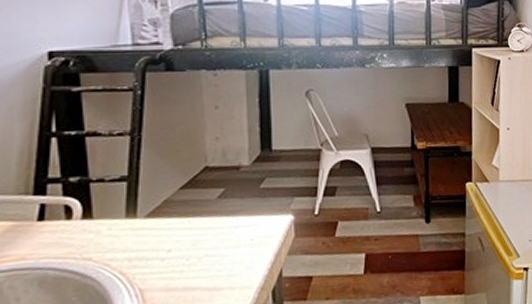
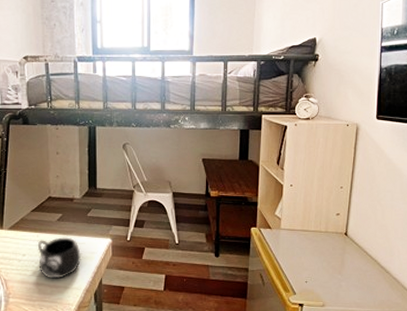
mug: none [189,219,254,279] -> present [37,237,82,279]

